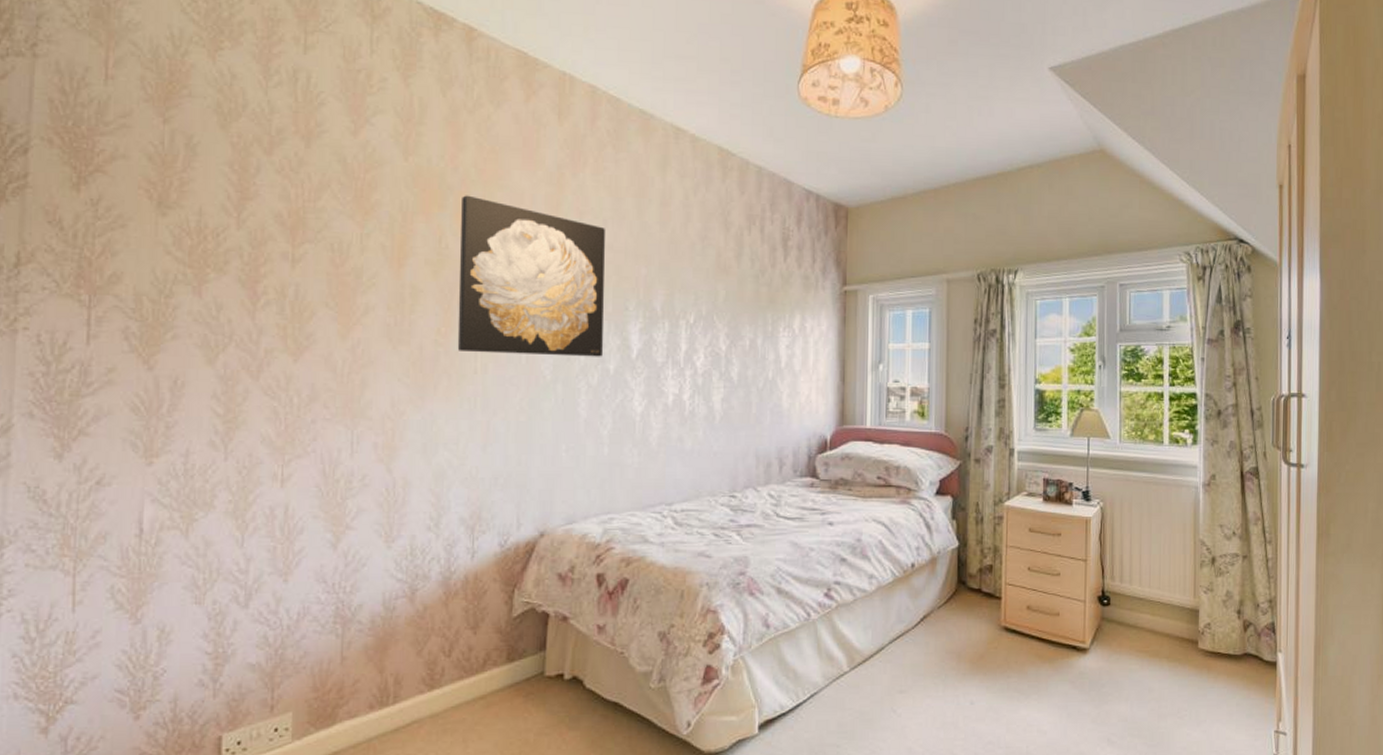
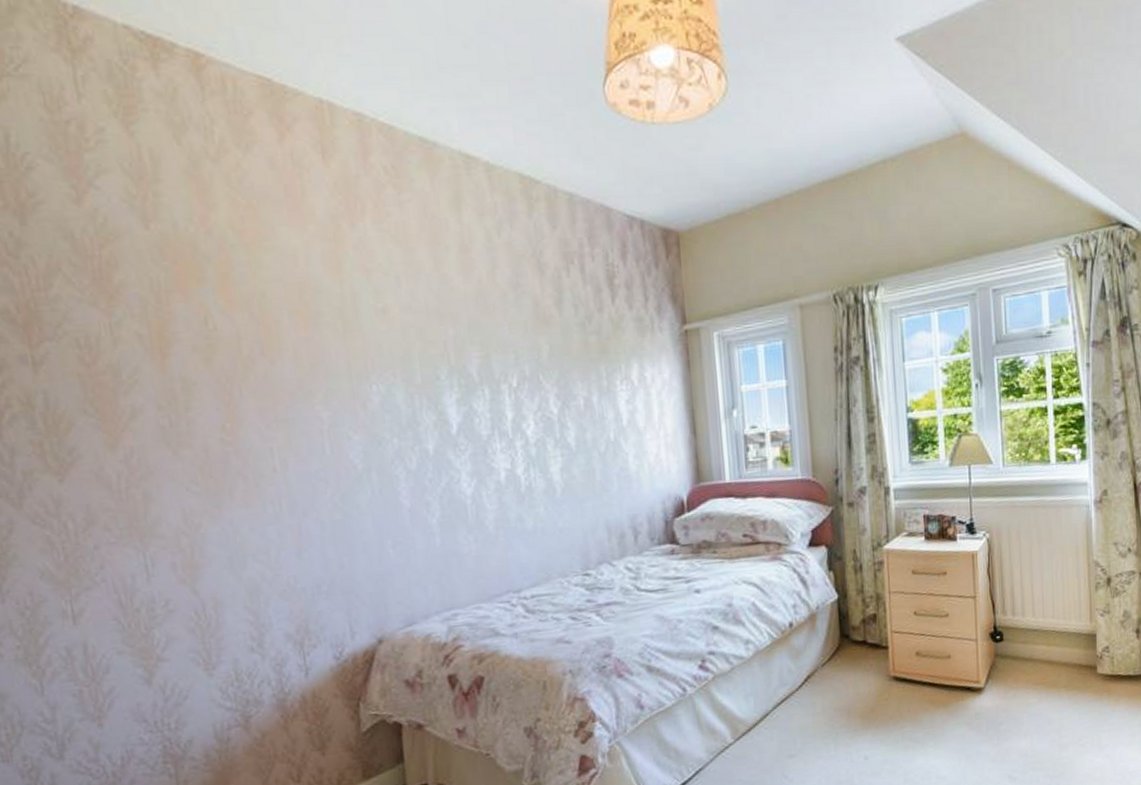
wall art: present [457,195,605,357] -> none [222,263,418,448]

